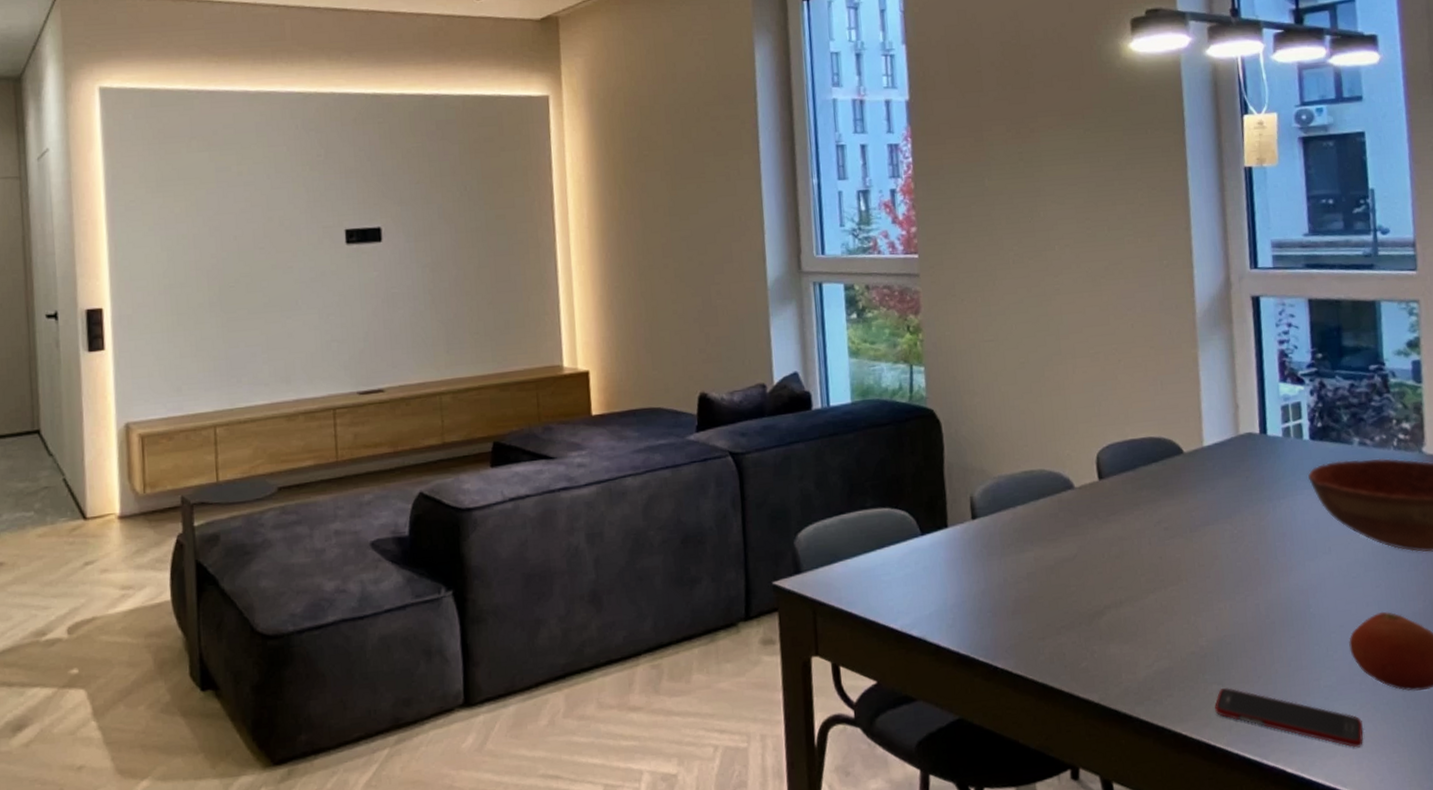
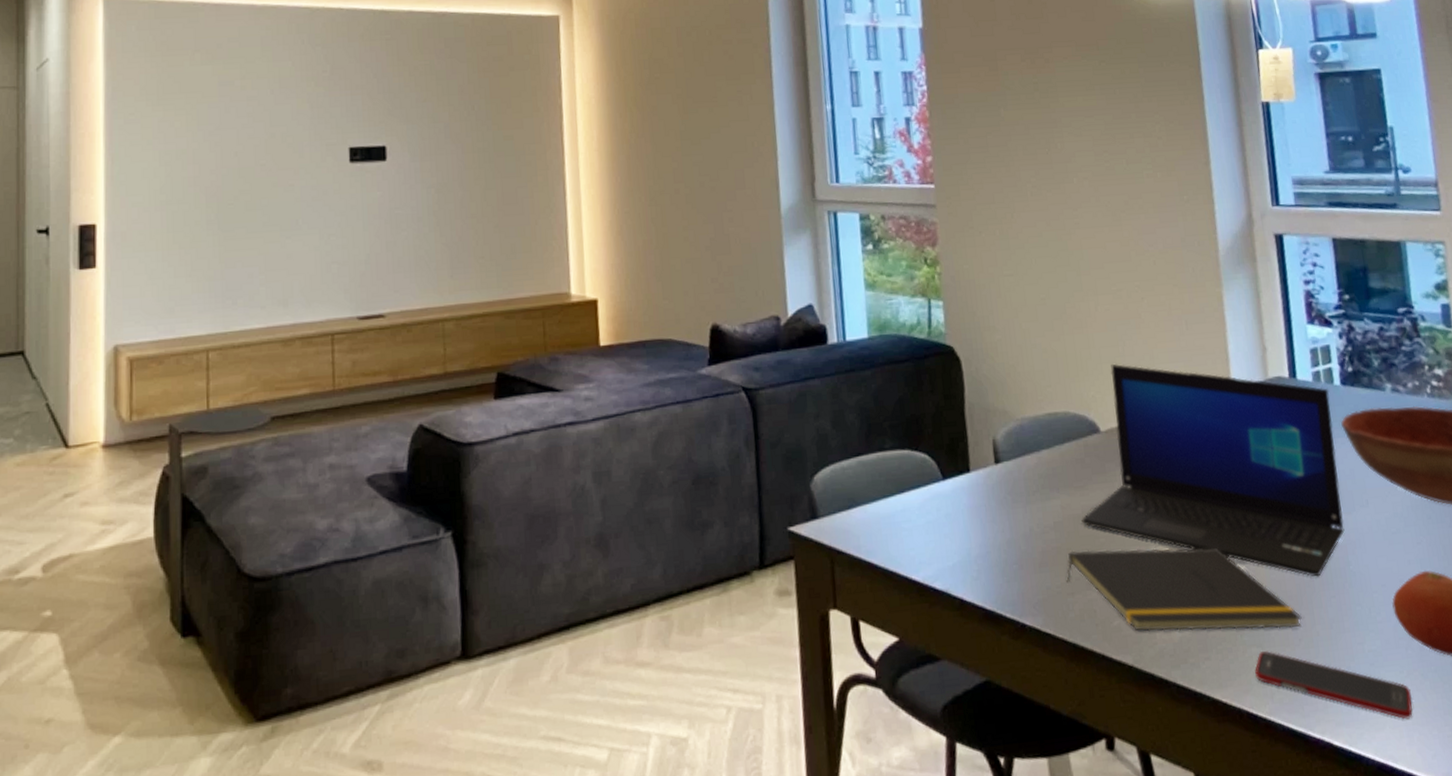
notepad: none [1038,594,1262,672] -> present [1066,547,1302,632]
laptop: none [1054,423,1307,620] -> present [1081,363,1345,577]

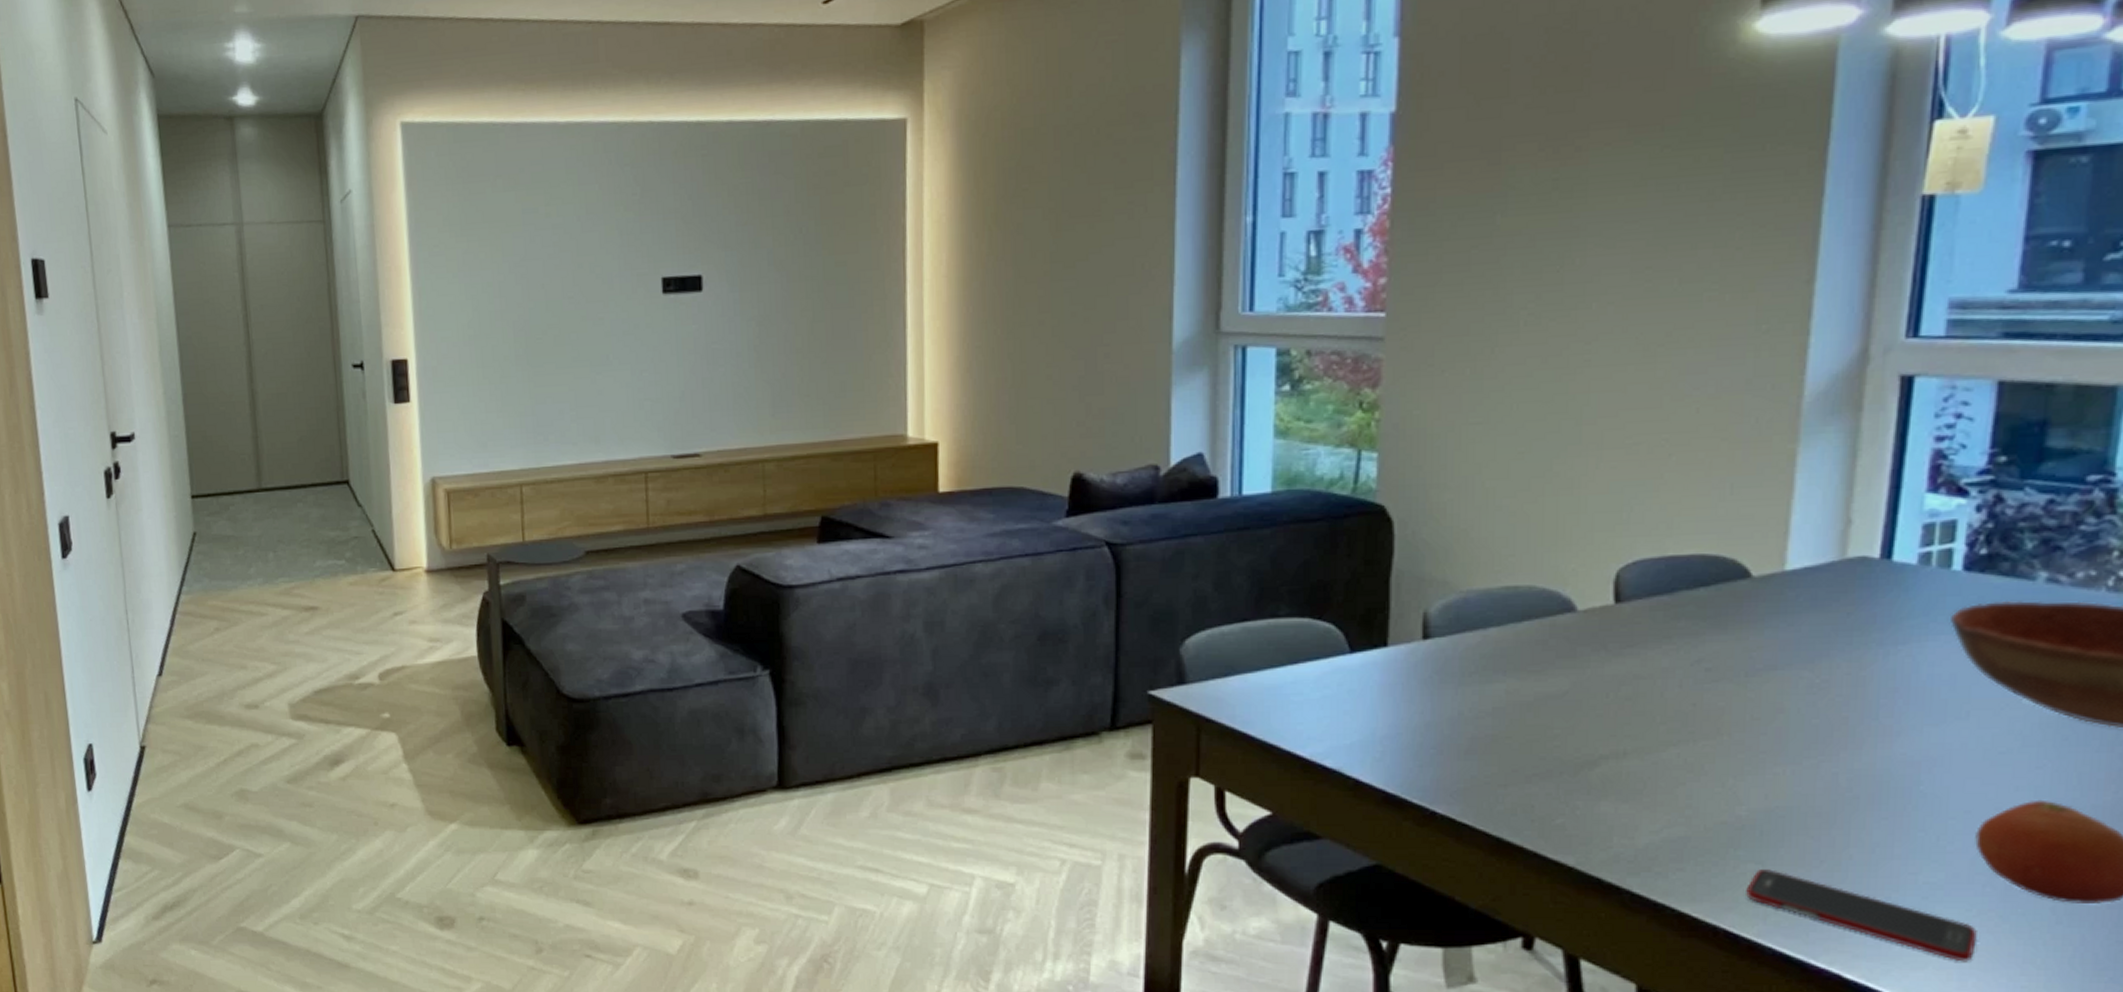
notepad: present [1066,547,1302,632] -> none [1499,740,1830,848]
laptop: present [1081,363,1345,577] -> none [1532,532,1942,795]

